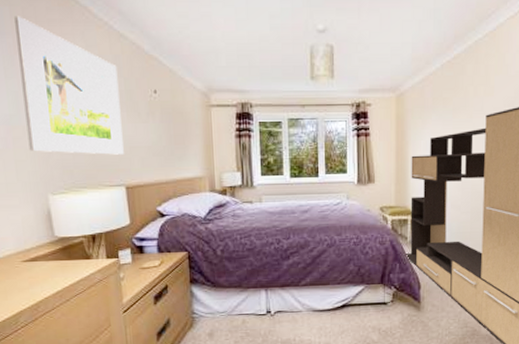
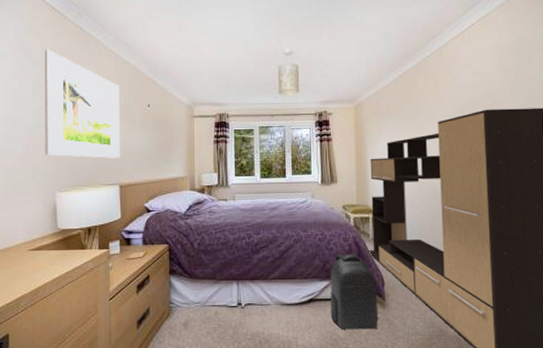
backpack: none [364,258,413,333] -> present [330,254,379,330]

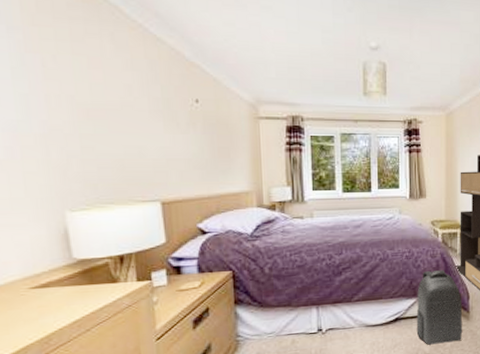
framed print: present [45,49,120,158] -> none [26,9,160,168]

